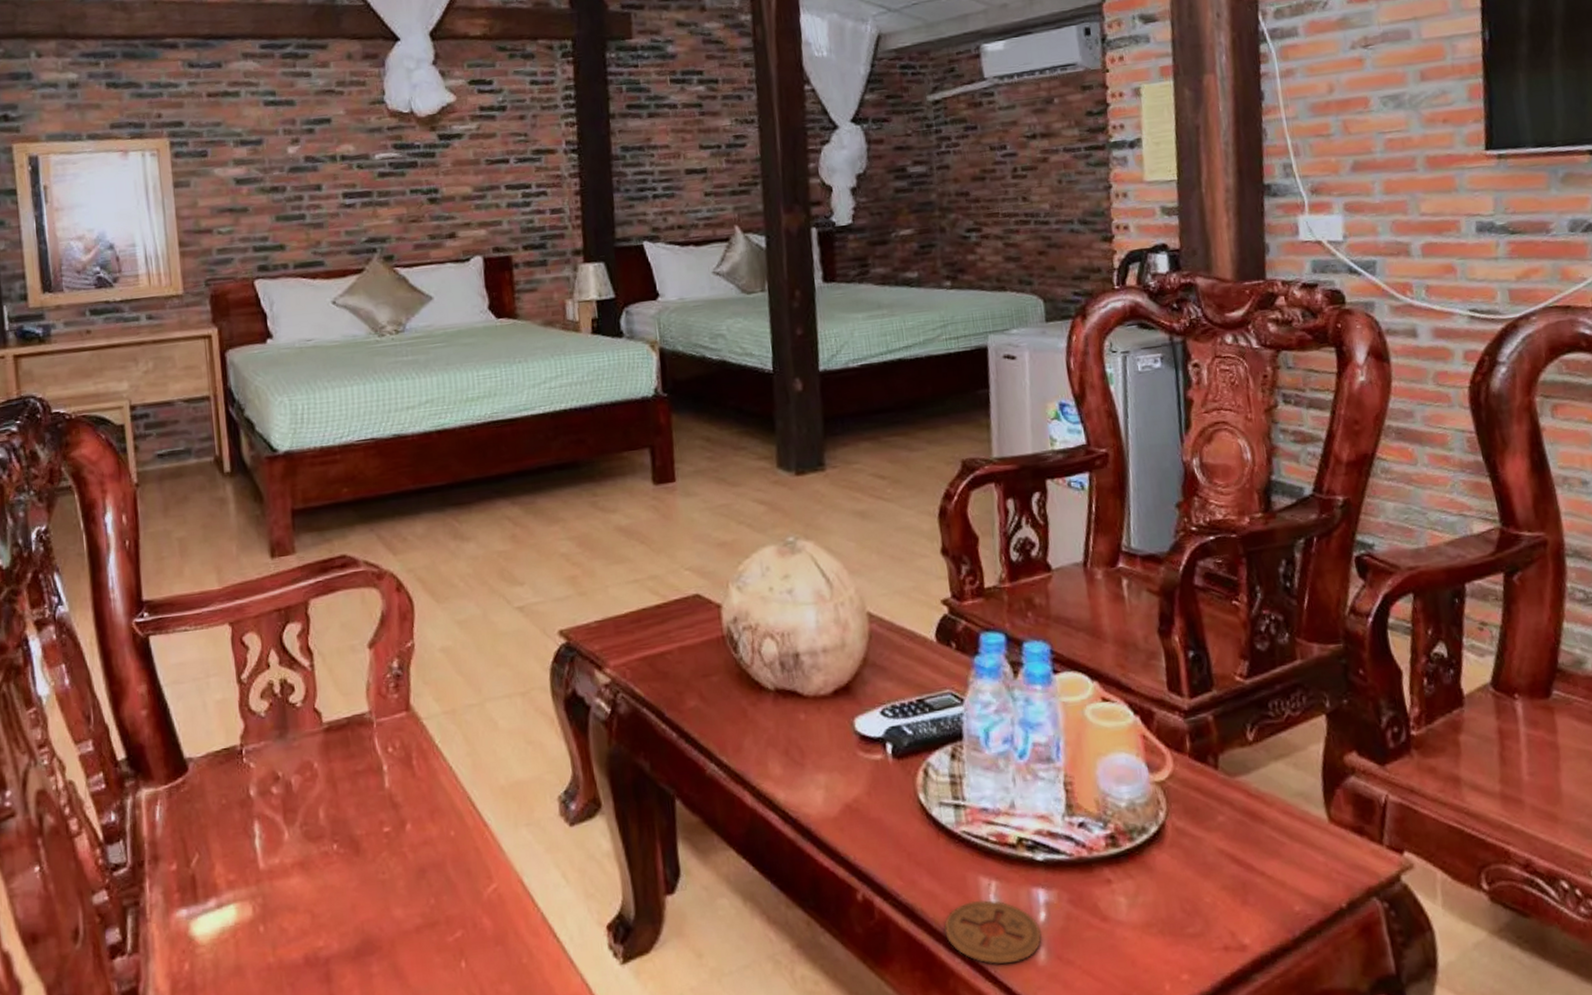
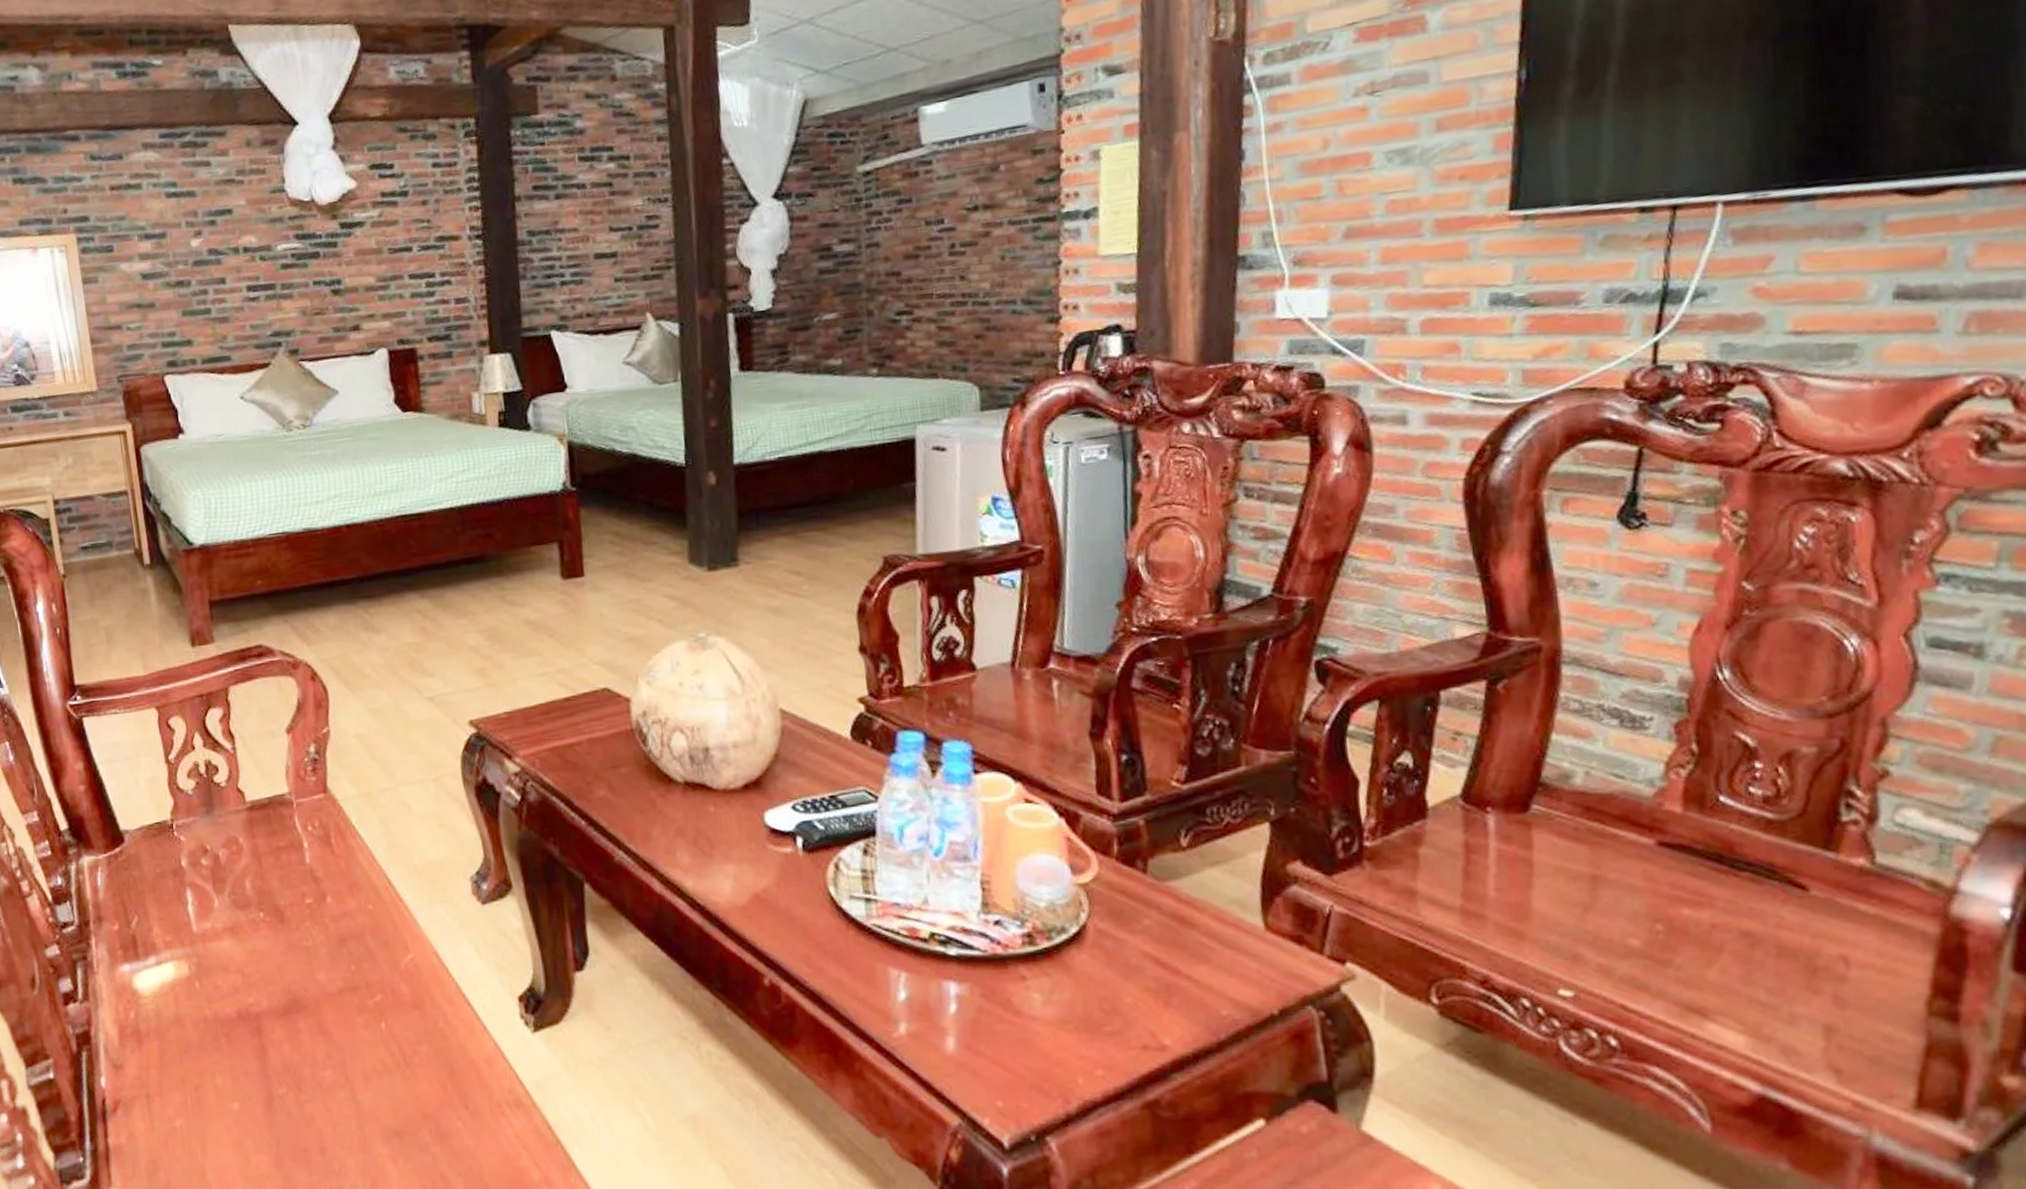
coaster: present [944,899,1042,964] -> none [851,990,951,1051]

